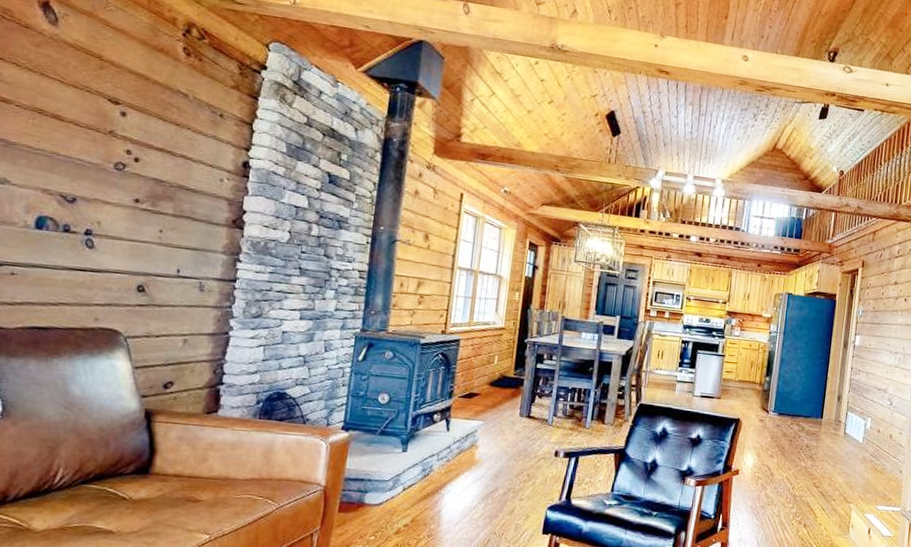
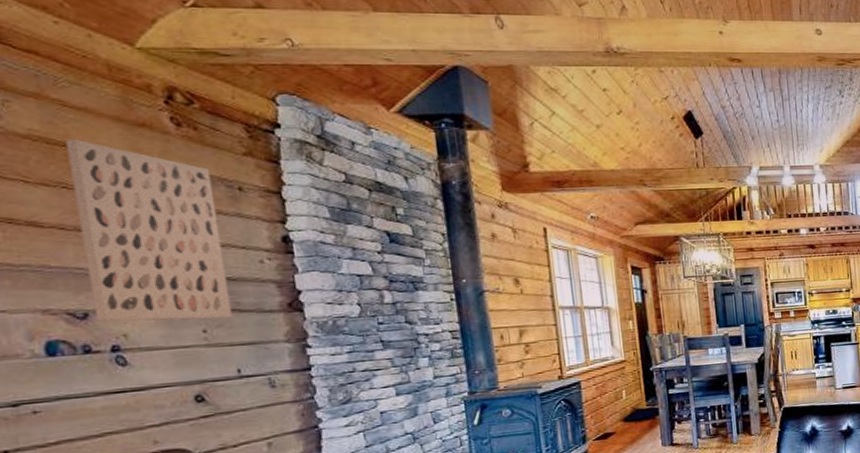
wall art: none [81,52,202,224] -> present [65,139,233,321]

